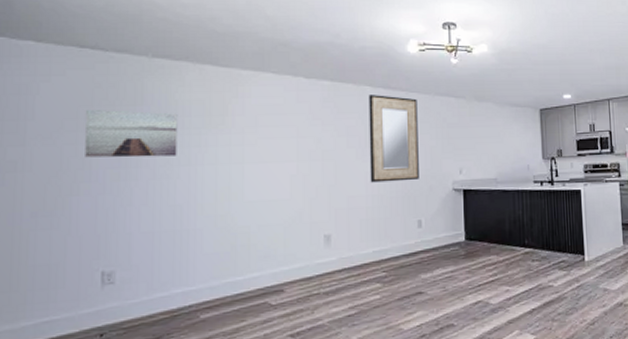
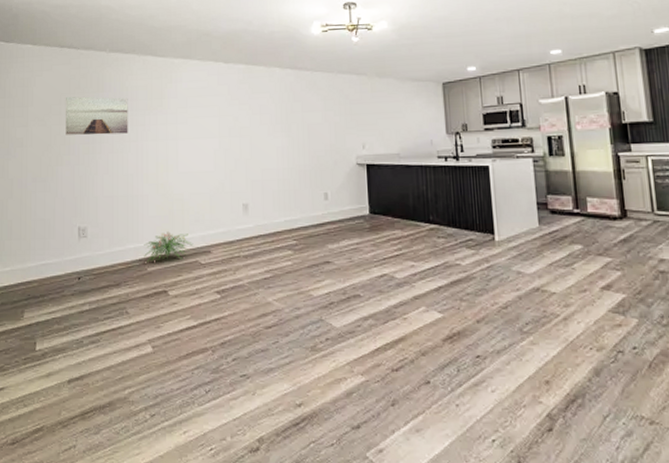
decorative plant: none [195,270,262,308] -> present [144,231,194,262]
home mirror: present [368,95,419,183] -> none [278,75,325,157]

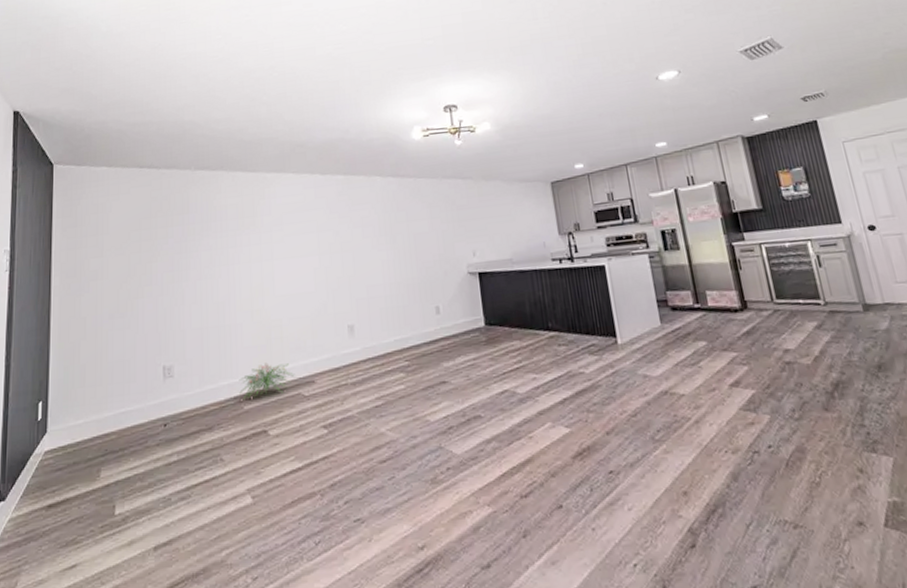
wall art: present [66,97,128,135] -> none [147,218,218,264]

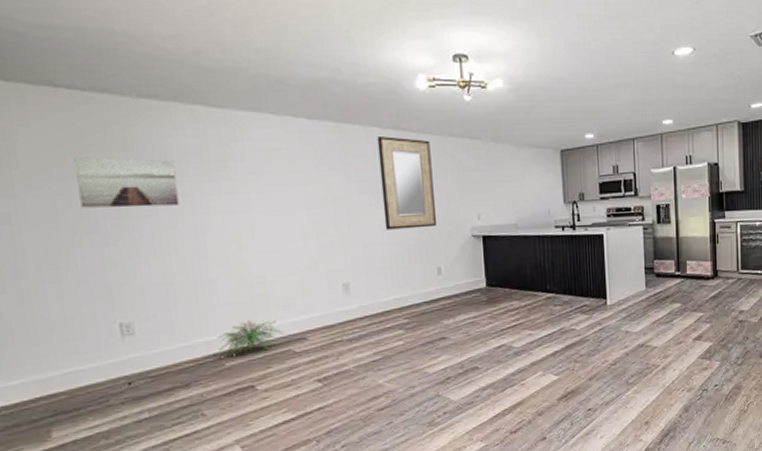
wall art: none [147,218,218,264] -> present [74,157,180,208]
home mirror: none [379,183,433,271] -> present [377,136,436,230]

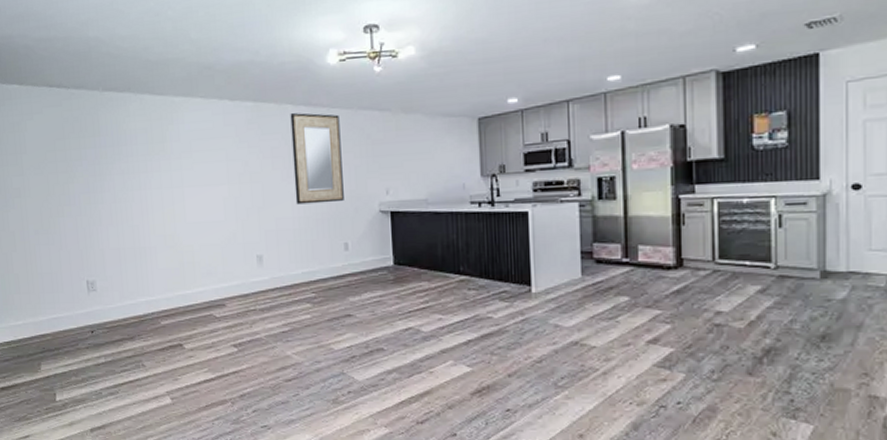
wall art: present [74,157,180,208] -> none [61,142,130,184]
decorative plant: present [217,320,284,356] -> none [155,284,207,315]

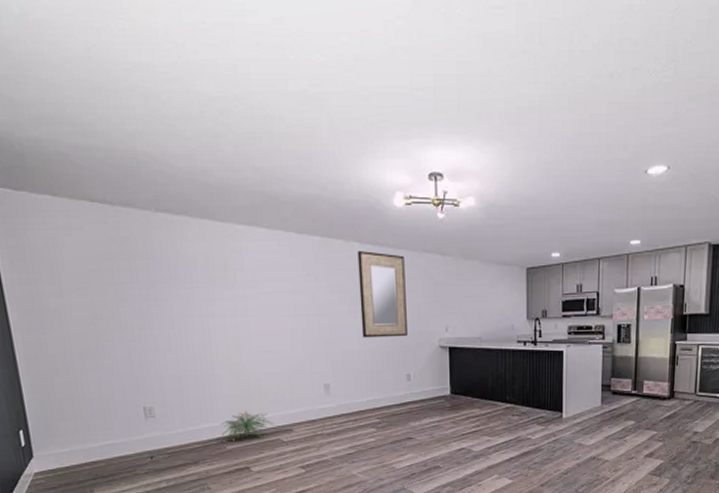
decorative plant: none [155,284,207,315] -> present [220,411,274,440]

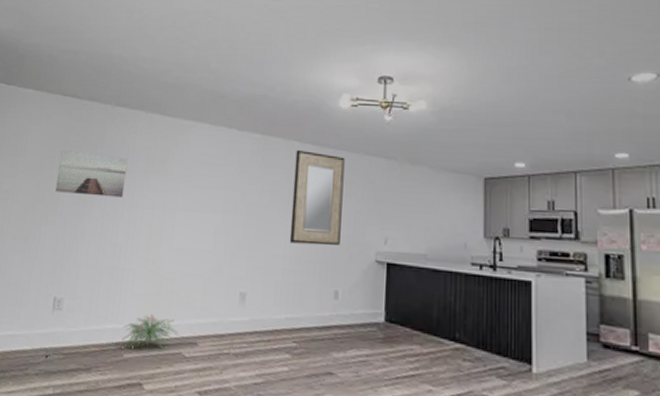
wall art: none [107,263,190,309] -> present [55,150,128,198]

